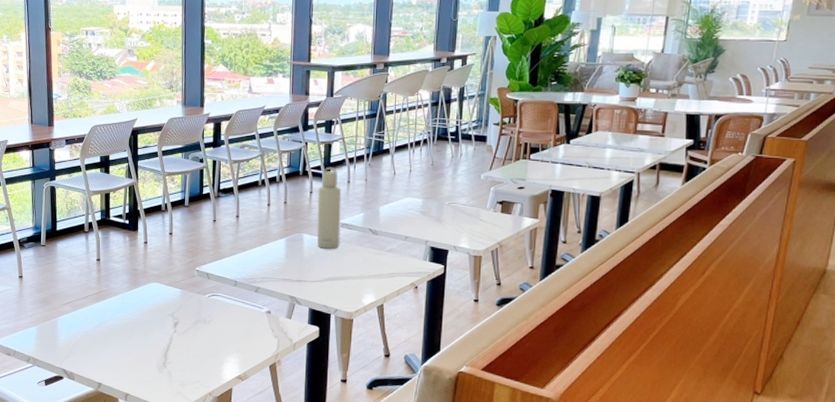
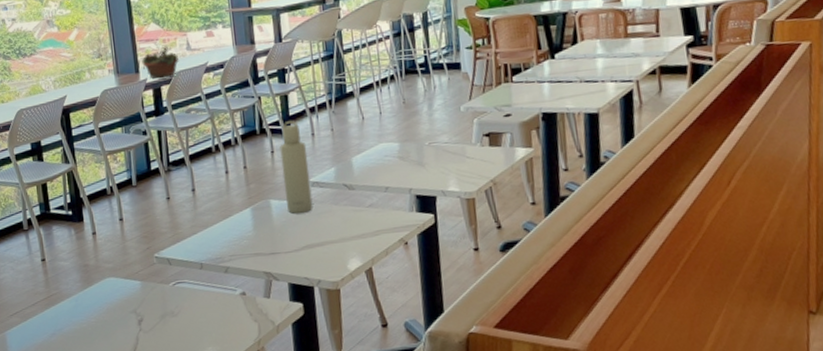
succulent planter: none [207,86,241,114] -> present [141,46,180,79]

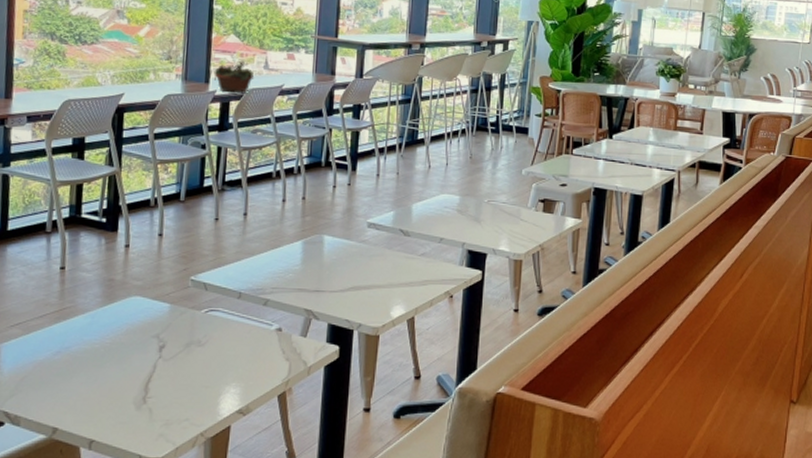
bottle: present [280,121,313,214] -> none [340,158,370,253]

